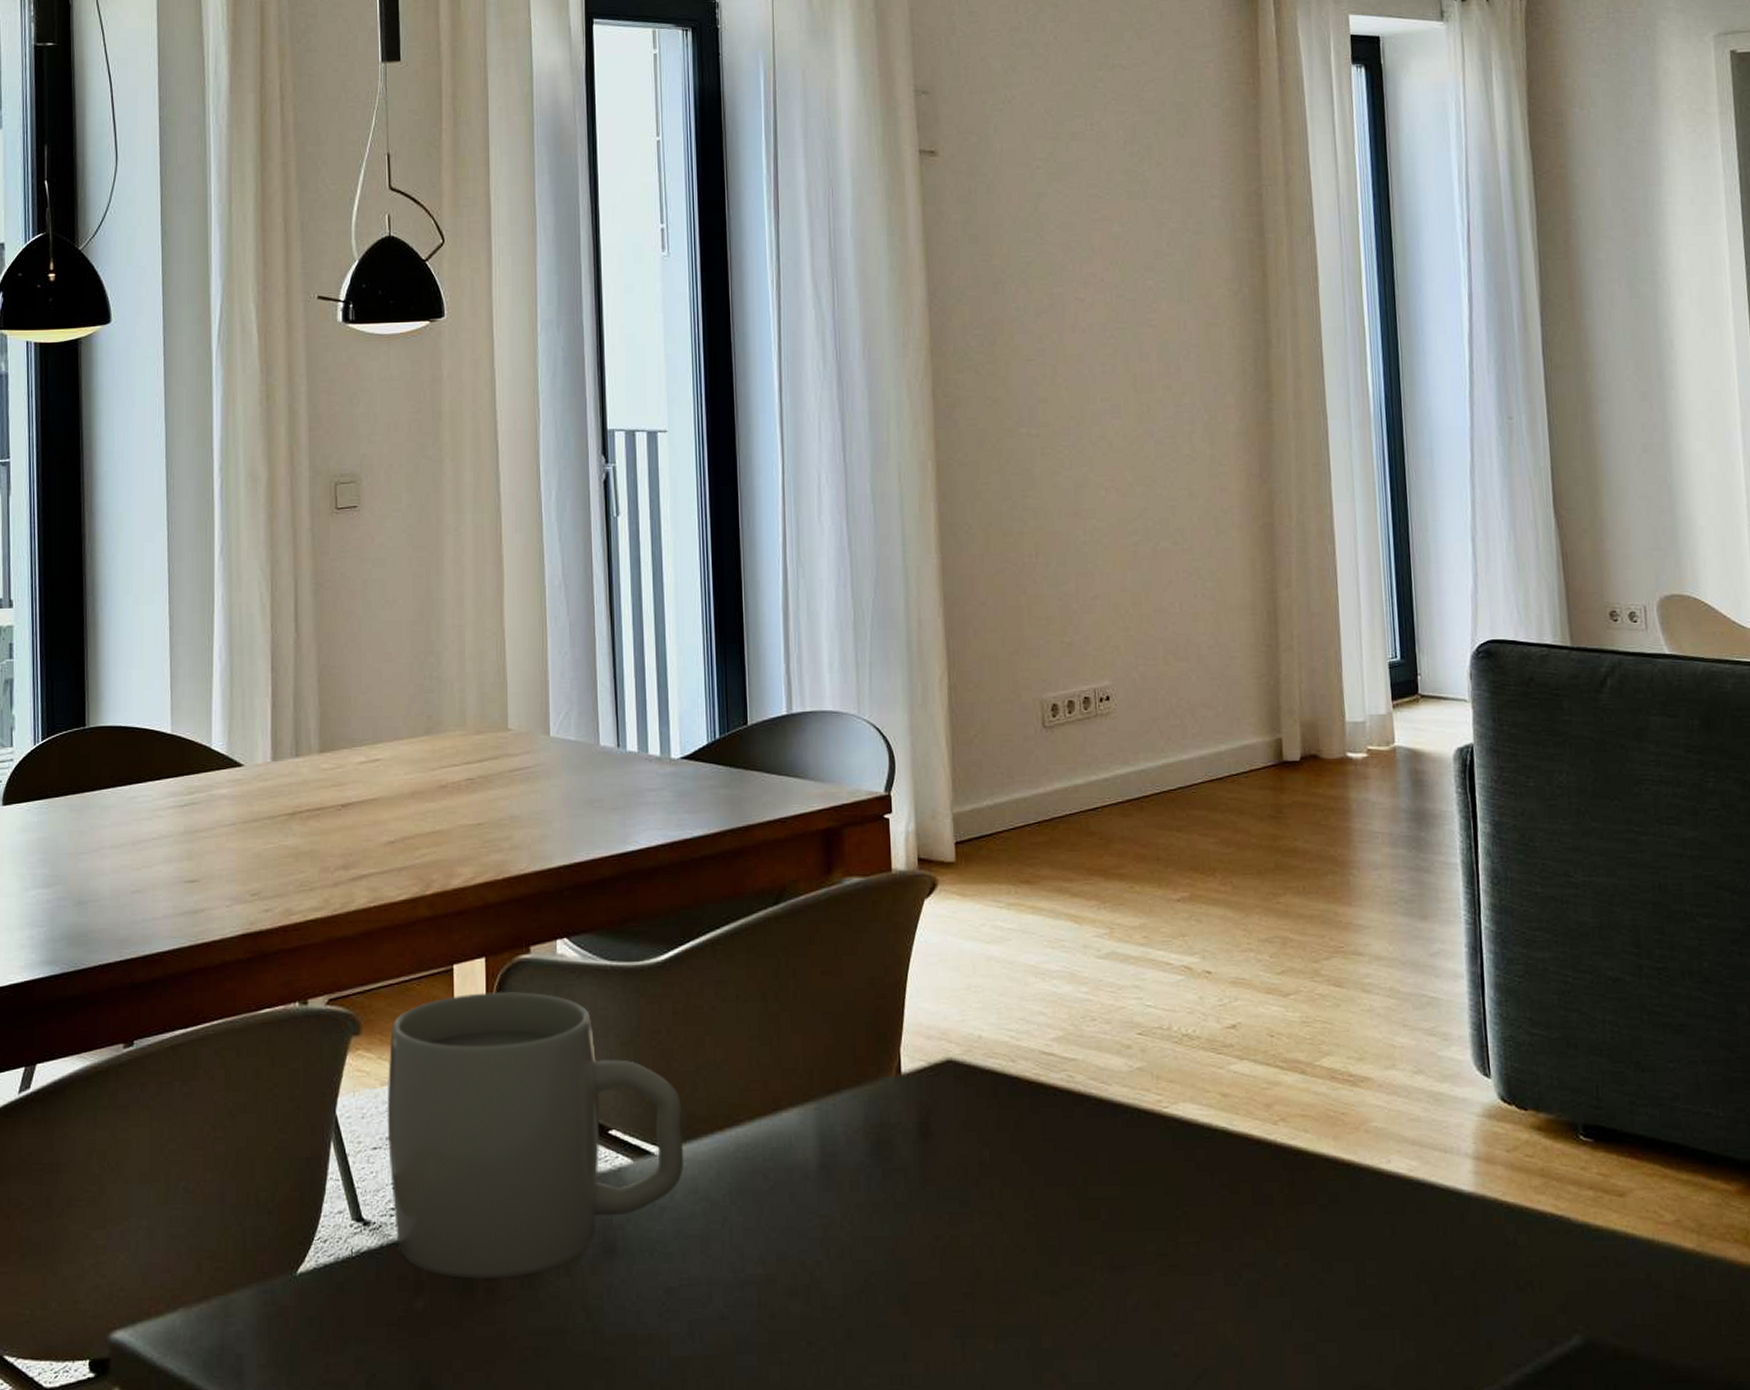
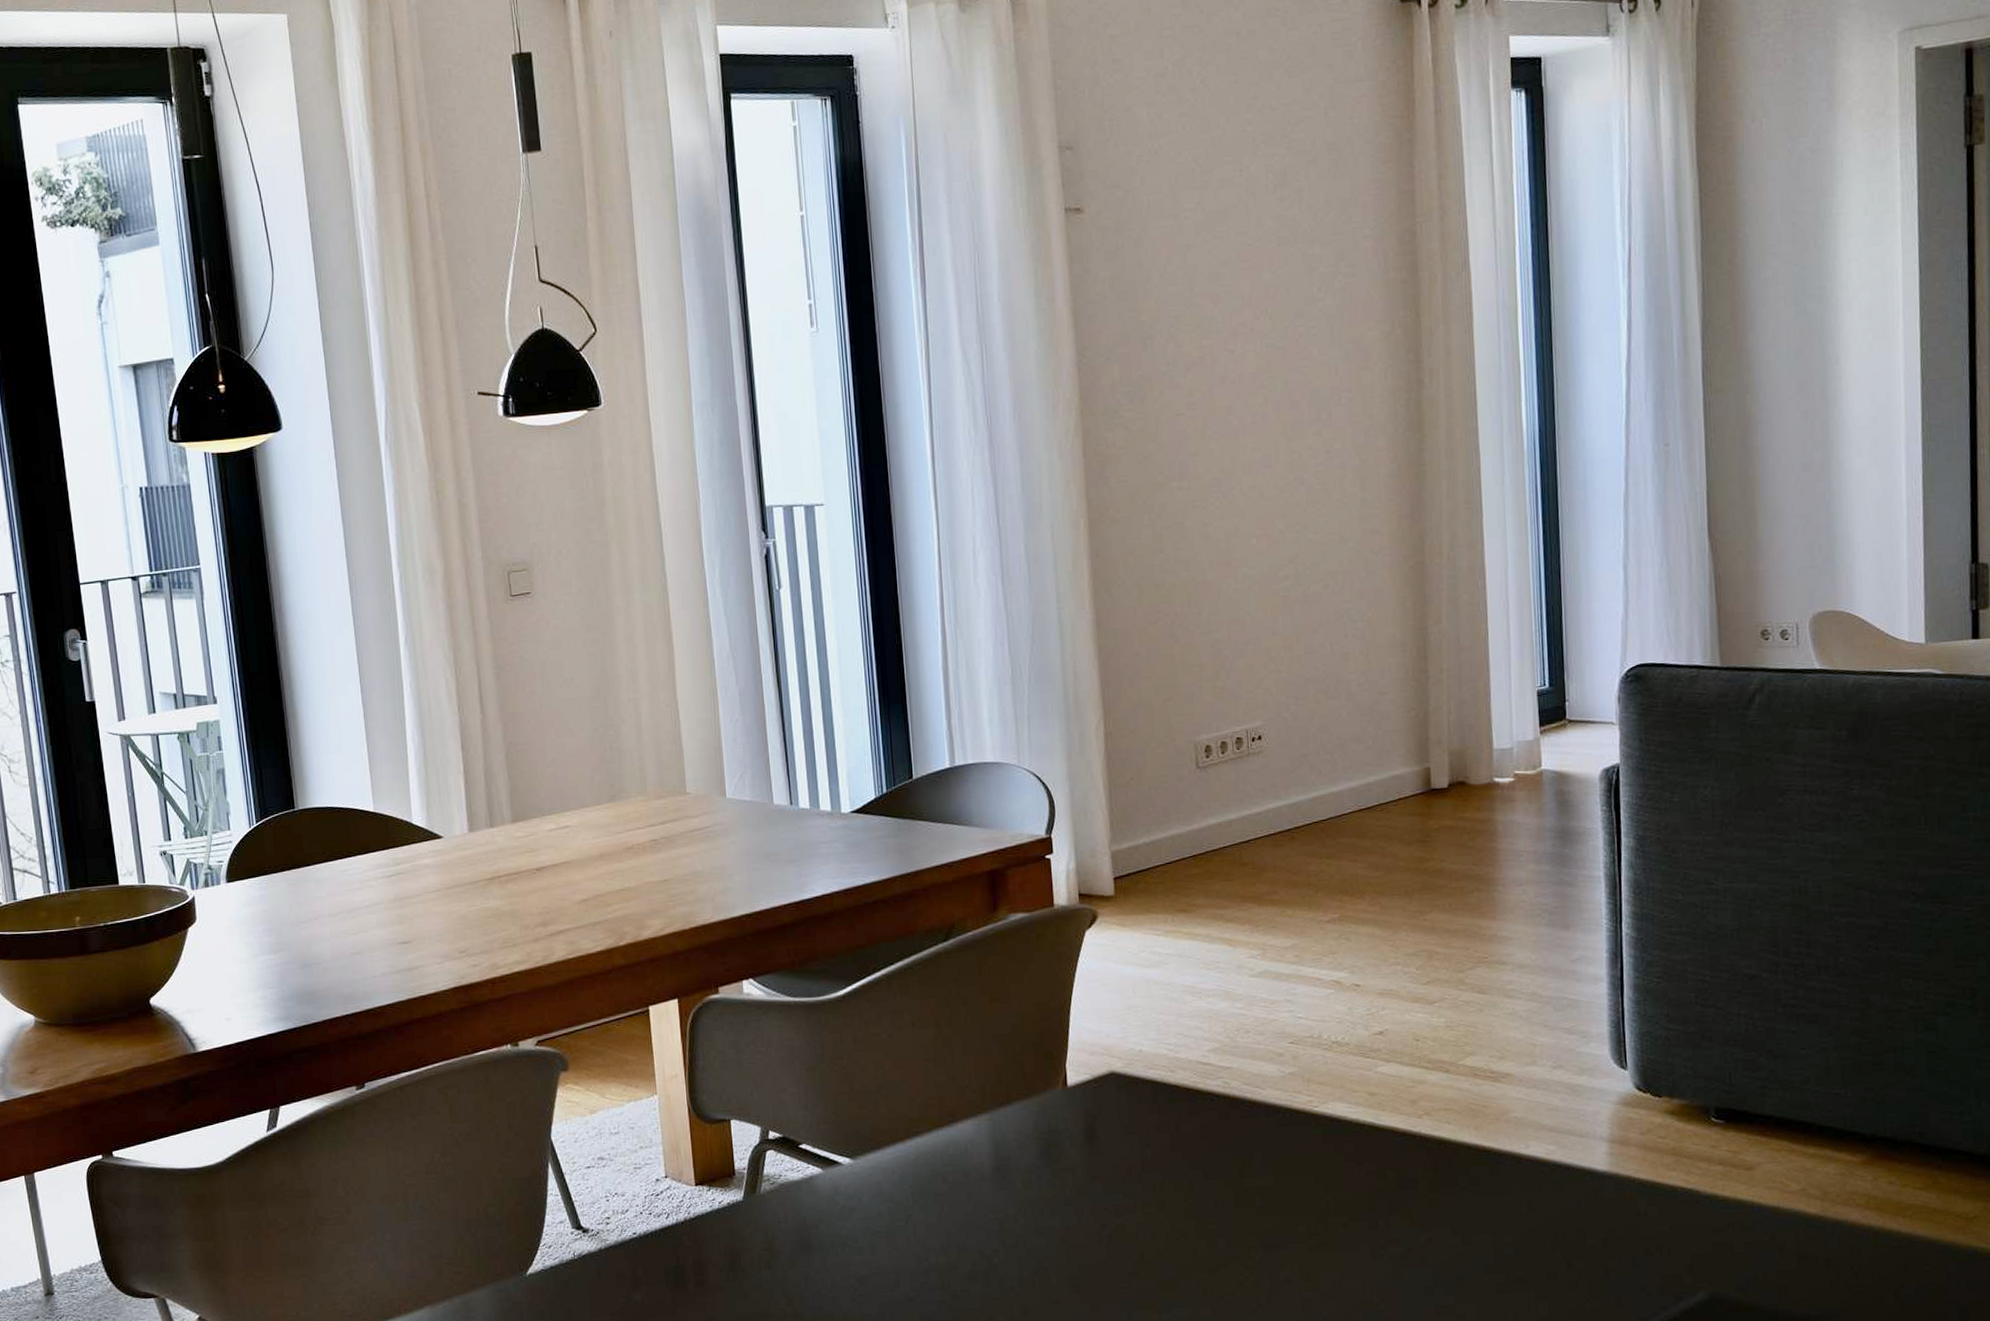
mug: present [387,991,684,1280] -> none [595,1027,870,1275]

